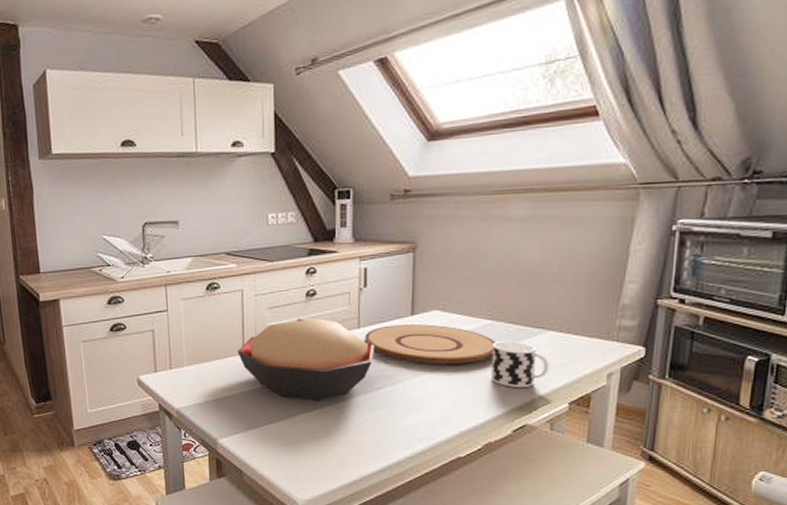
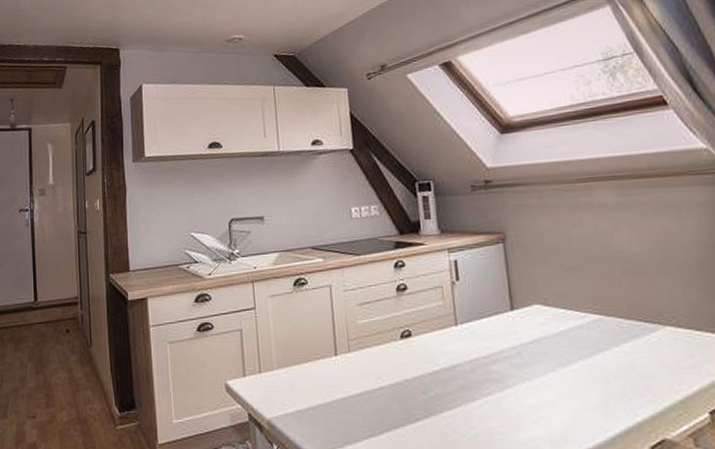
decorative bowl: present [237,318,375,401] -> none [329,314,477,410]
plate: present [365,324,497,364] -> none [463,320,610,366]
cup: present [491,341,549,388] -> none [605,338,678,395]

